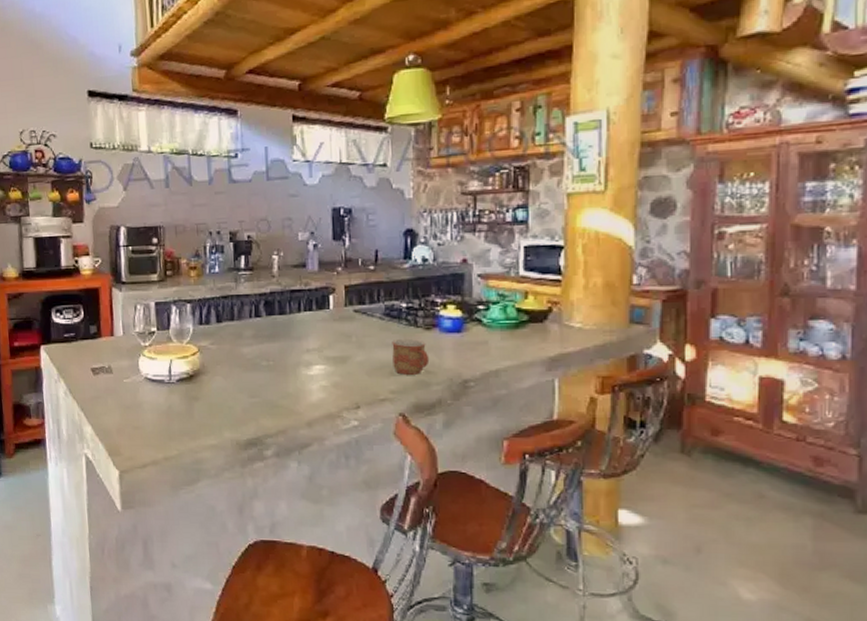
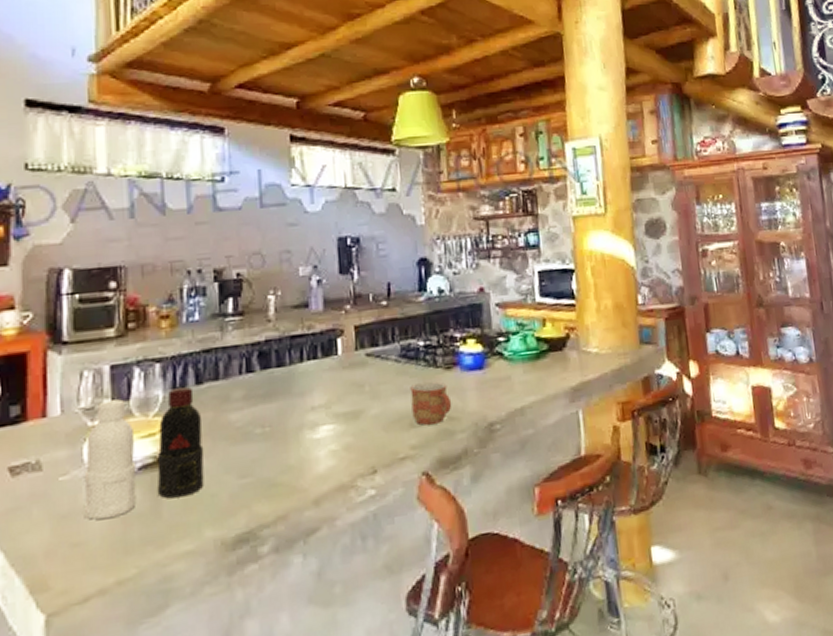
bottle: none [140,324,224,413] -> present [83,387,204,520]

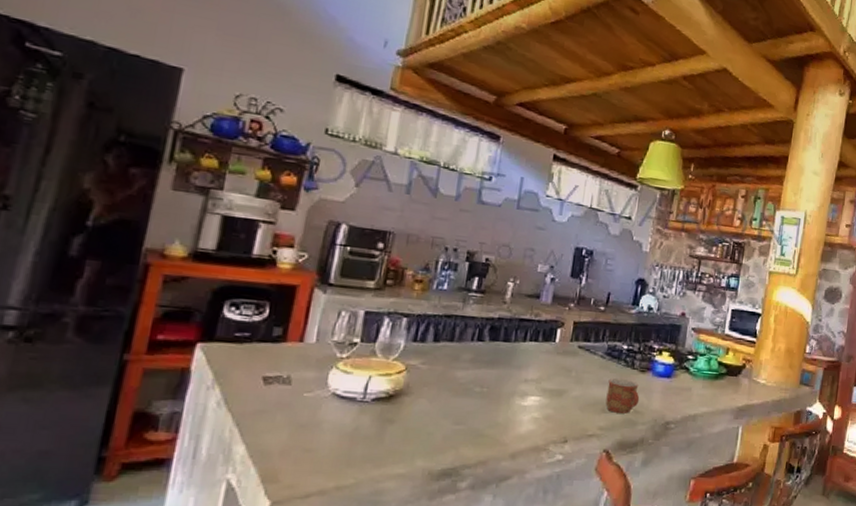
bottle: present [83,387,204,520] -> none [319,339,433,435]

